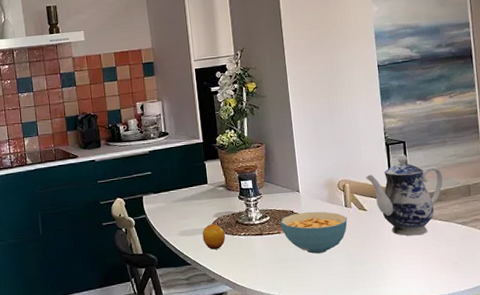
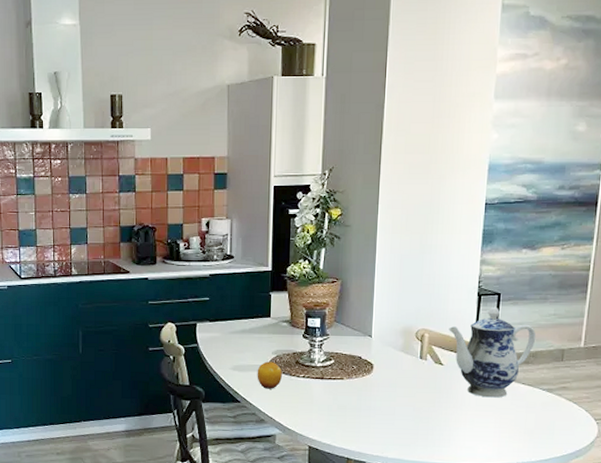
cereal bowl: present [280,211,348,254] -> none [345,359,420,405]

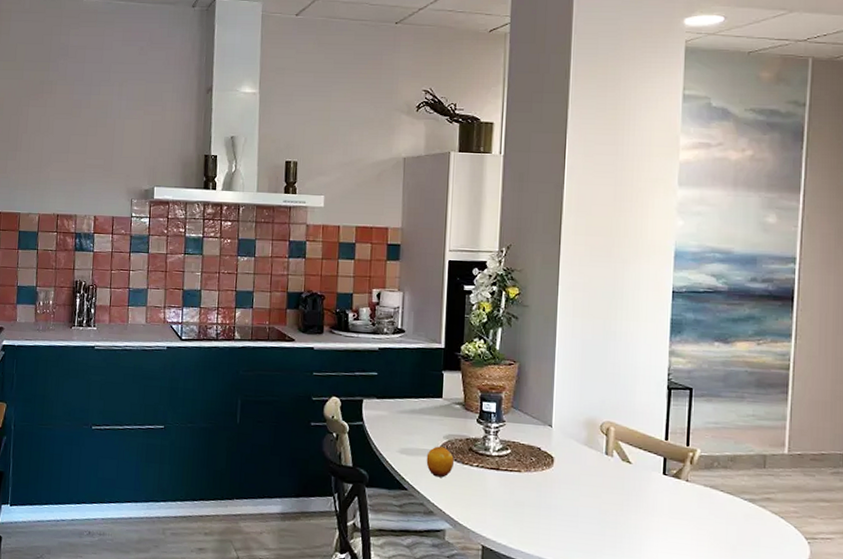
teapot: present [449,308,536,398] -> none [636,403,734,505]

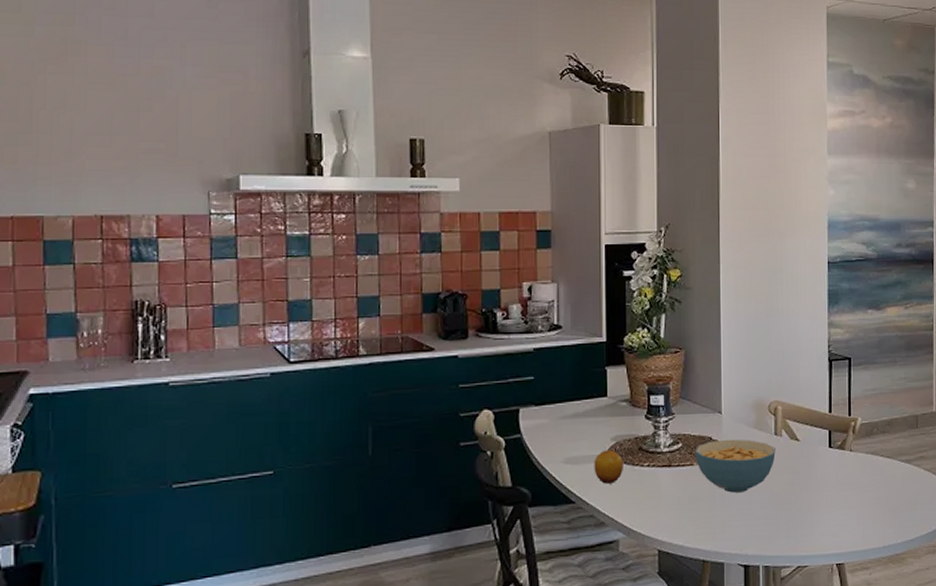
cereal bowl: none [523,451,606,505] -> present [694,439,776,493]

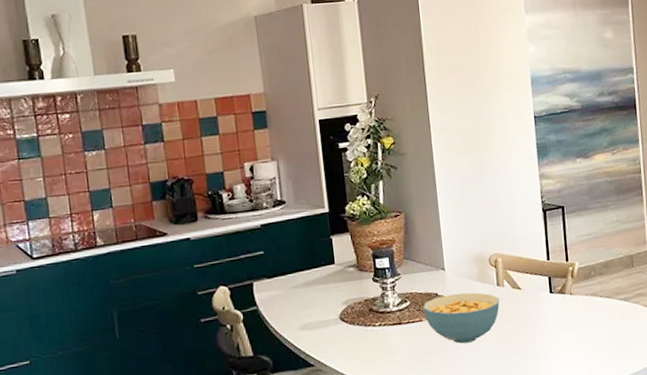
fruit: present [594,450,623,484] -> none [328,313,357,346]

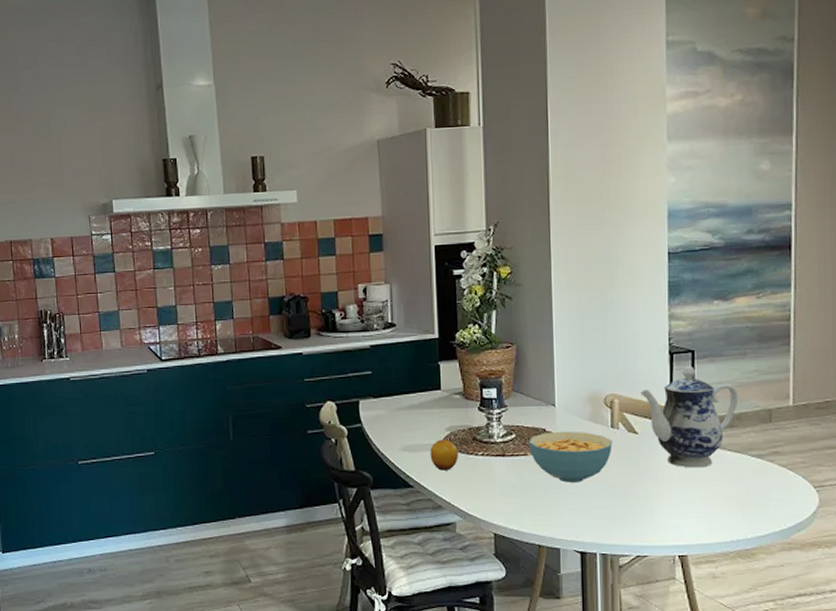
fruit: none [328,313,357,346] -> present [430,439,458,471]
teapot: none [520,221,605,317] -> present [640,366,739,468]

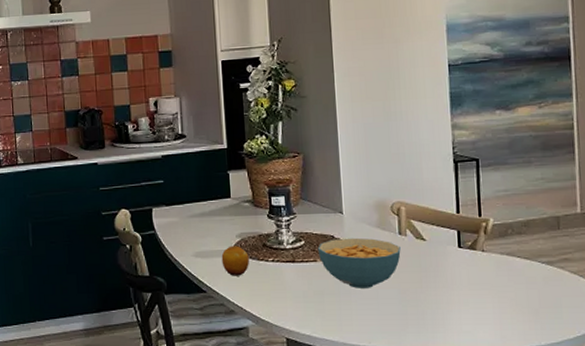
teapot: present [640,366,739,468] -> none [426,175,526,275]

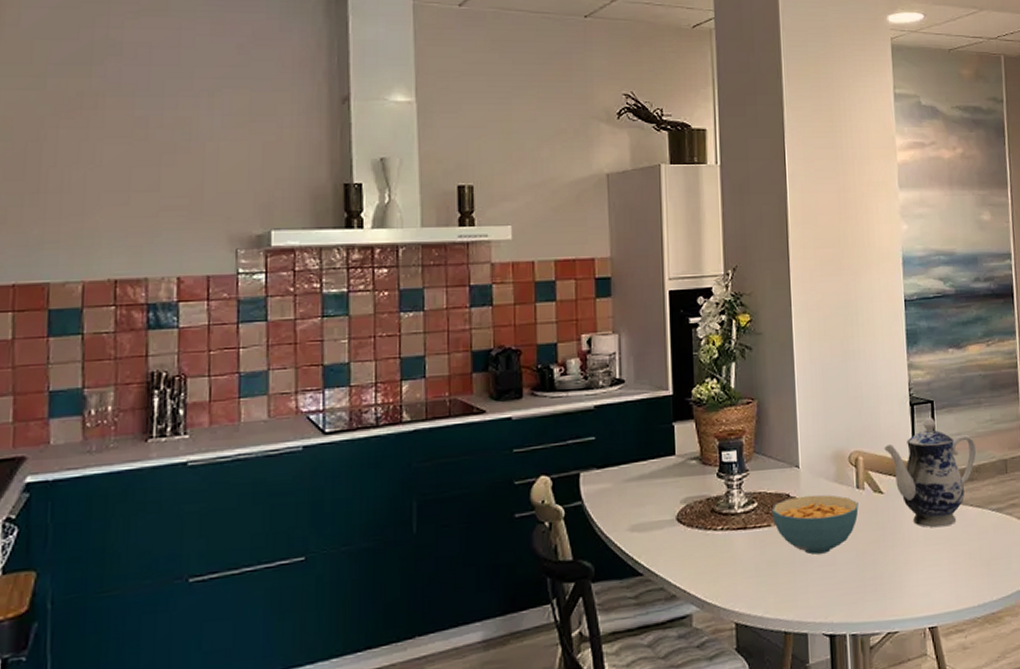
fruit: present [221,245,249,276] -> none [662,513,695,552]
teapot: none [426,175,526,275] -> present [884,418,977,528]

